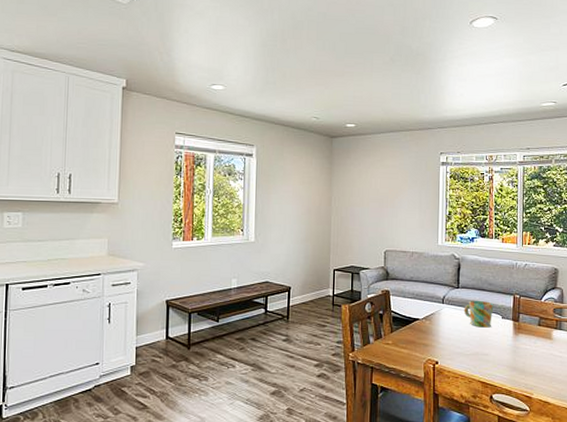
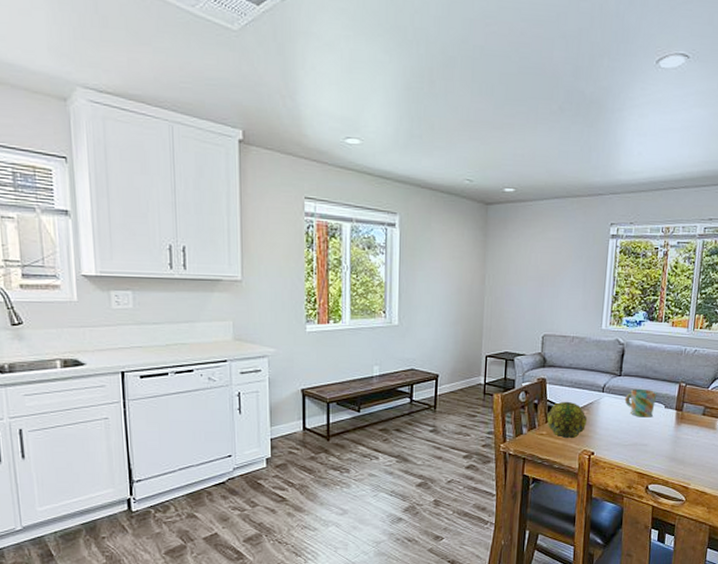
decorative ball: none [392,312,430,348] -> present [547,401,588,439]

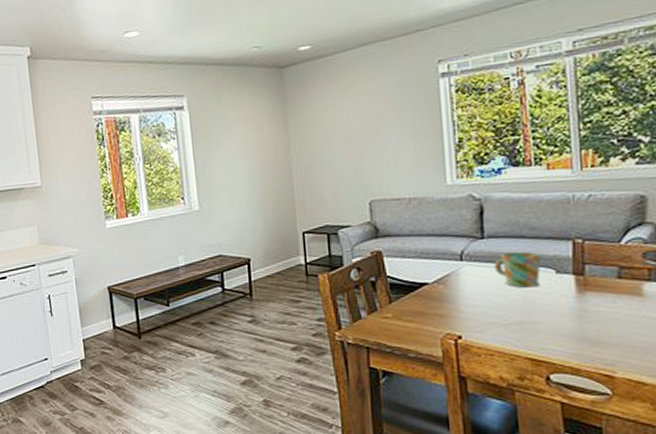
decorative ball: present [547,401,588,439] -> none [390,275,446,321]

